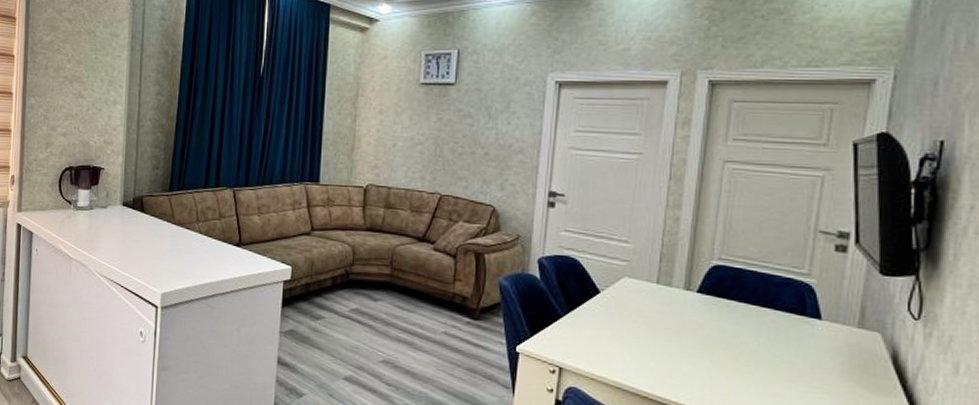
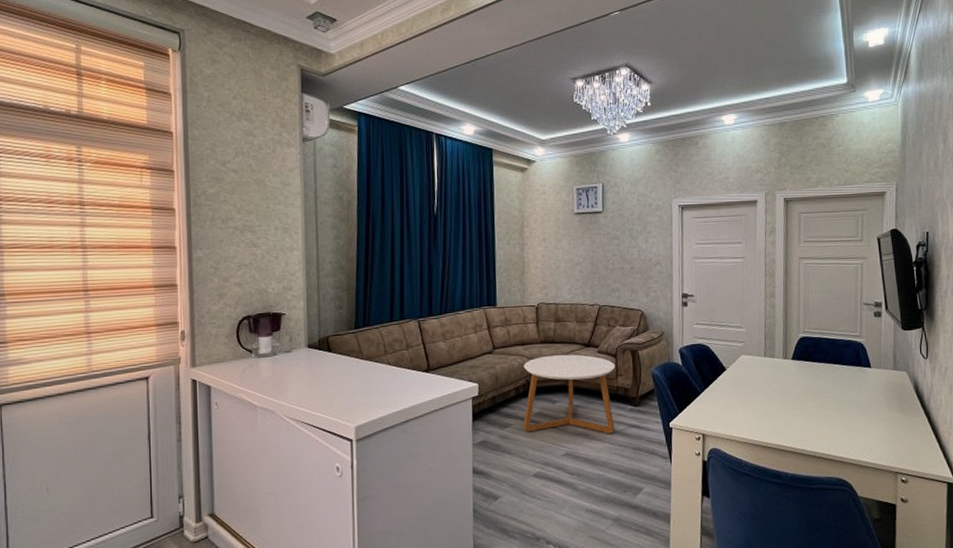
coffee table: none [337,245,454,347] -> present [523,354,616,434]

